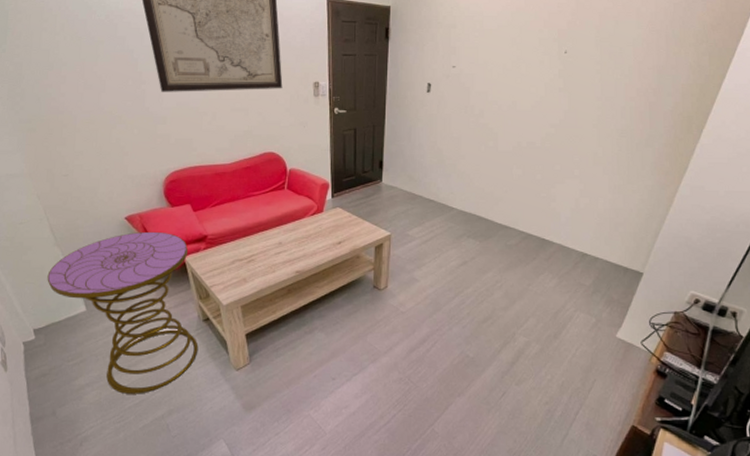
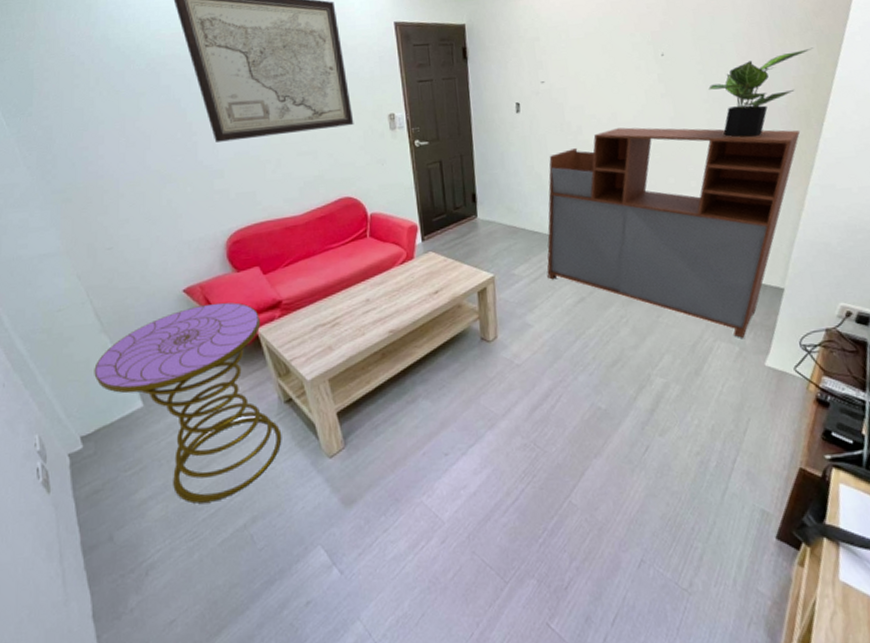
storage cabinet: none [437,115,681,311] -> present [547,127,801,338]
potted plant: none [603,59,705,136] -> present [708,47,813,138]

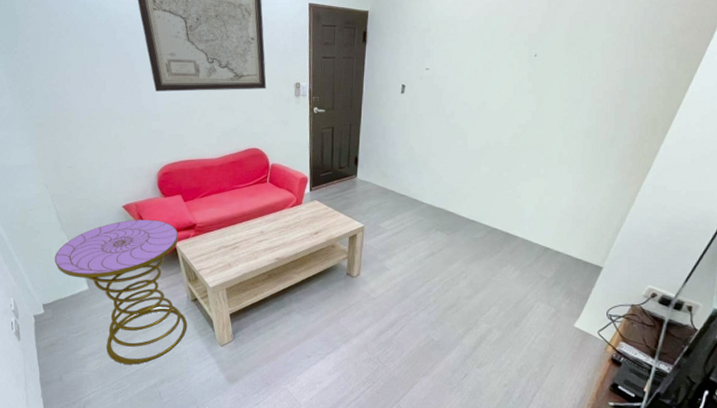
storage cabinet: present [547,127,801,338] -> none [407,116,645,302]
potted plant: present [708,47,813,138] -> none [571,62,673,137]

